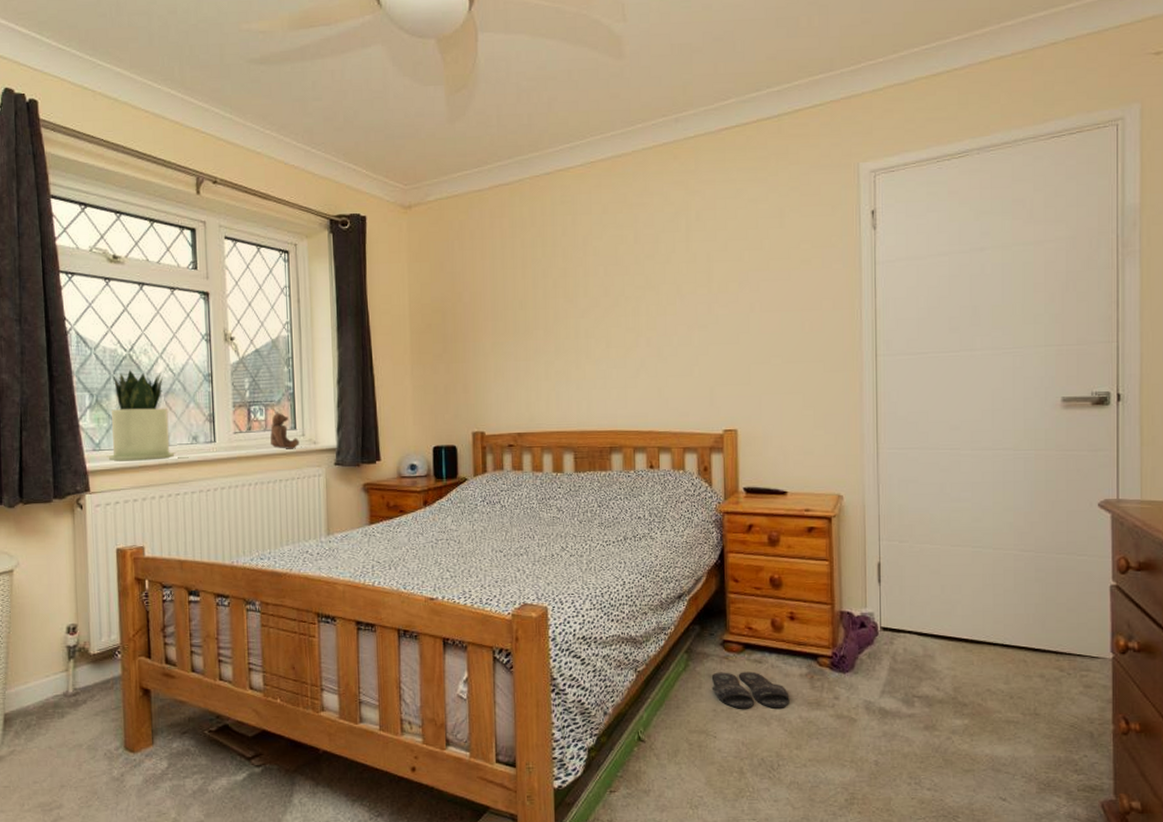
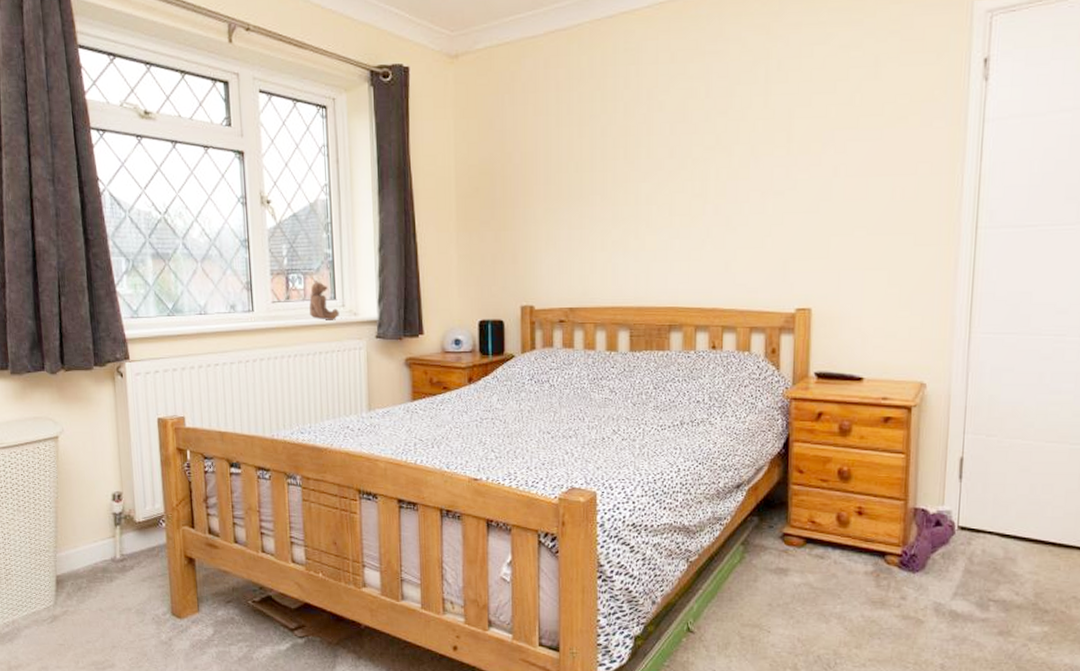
planter: present [107,370,176,462] -> none [145,234,214,329]
slippers: present [711,671,790,709] -> none [768,566,852,606]

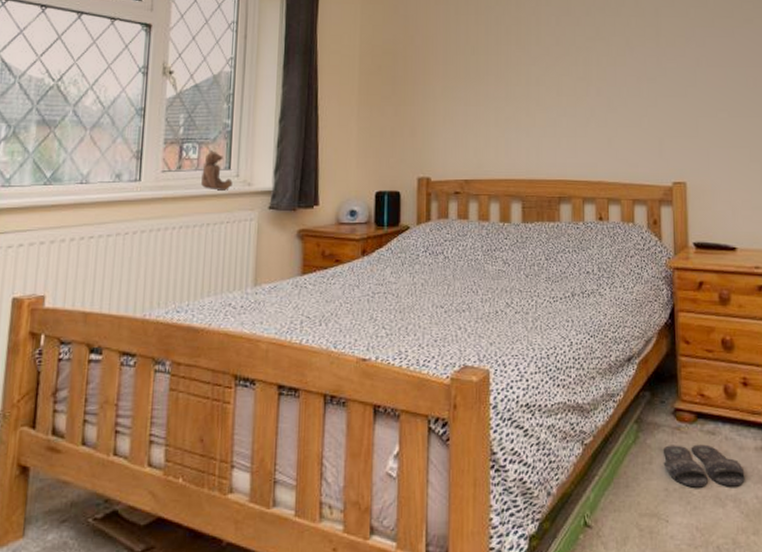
slippers: none [768,566,852,606] -> present [663,444,745,488]

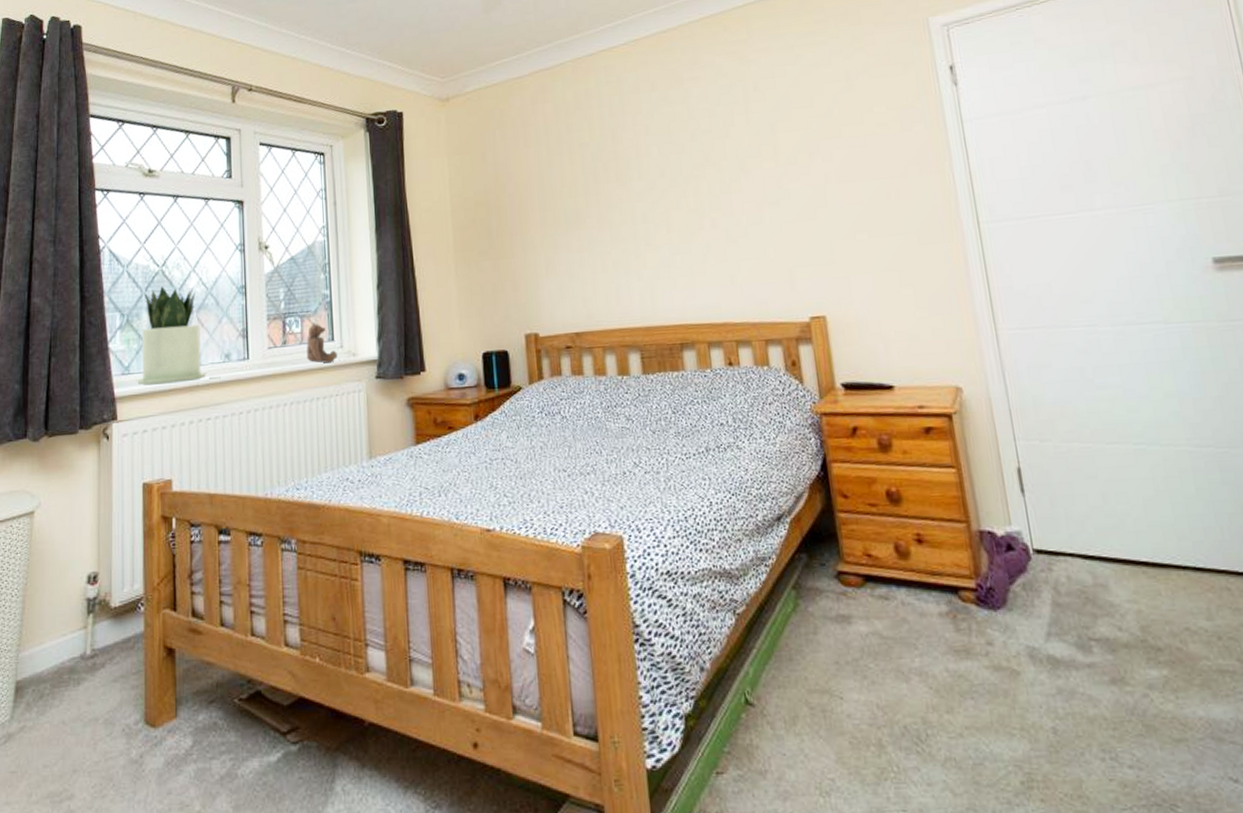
planter: none [16,101,95,199] -> present [136,286,208,386]
slippers: present [663,444,745,488] -> none [829,611,931,661]

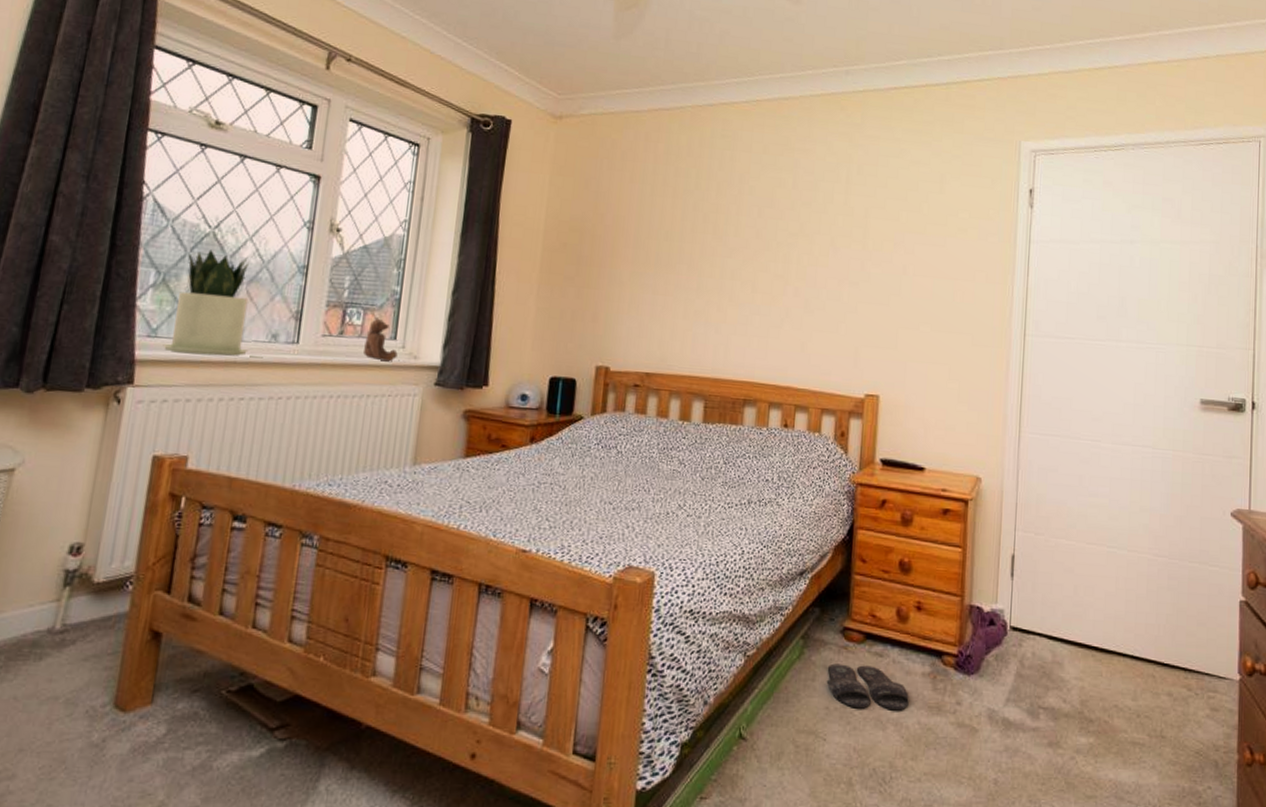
slippers: none [829,611,931,661] -> present [826,663,909,711]

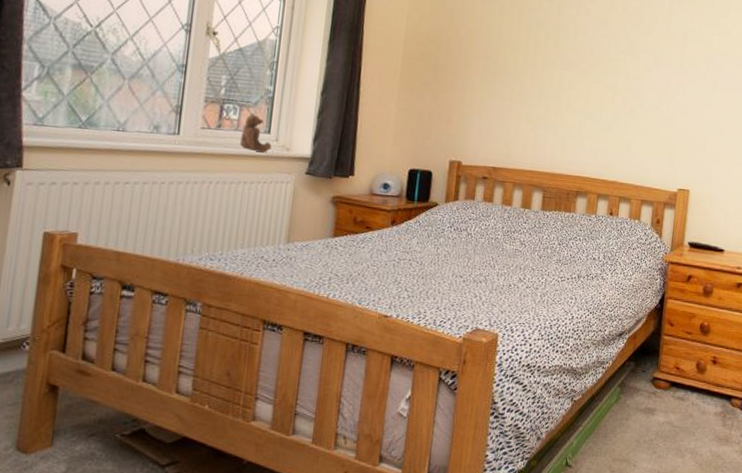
planter: present [162,249,249,357] -> none [49,47,132,145]
slippers: present [826,663,909,711] -> none [638,406,704,443]

